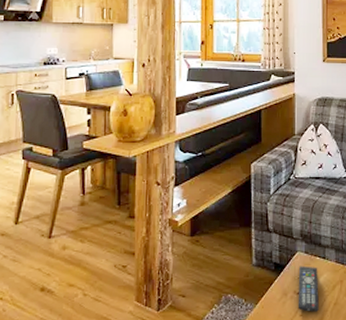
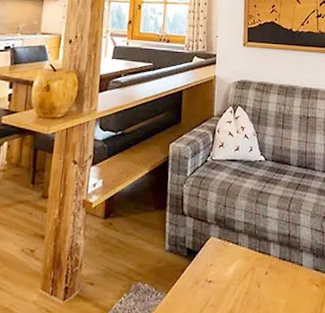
remote control: present [298,266,319,312] -> none [208,252,231,302]

